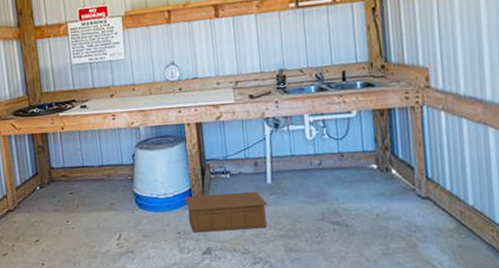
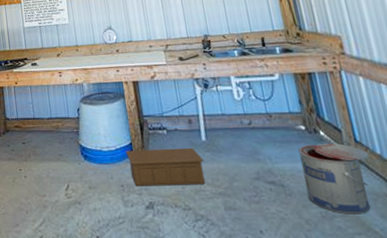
paint can: none [367,181,438,250] -> present [298,143,371,214]

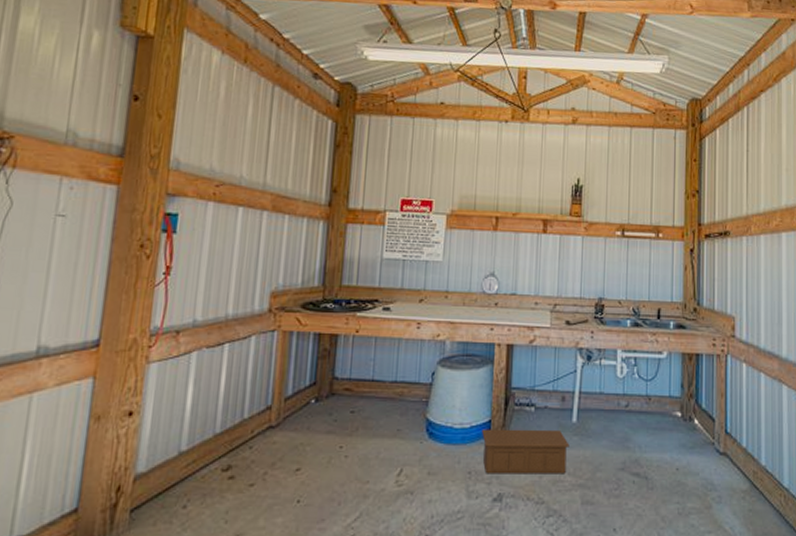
paint can: present [298,143,371,214] -> none [668,433,735,511]

